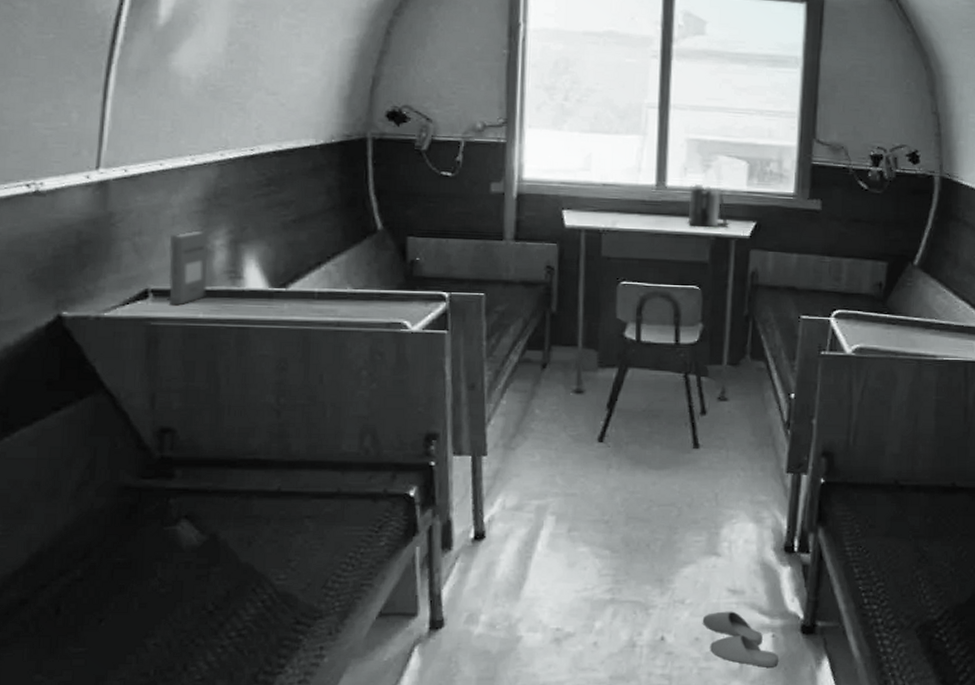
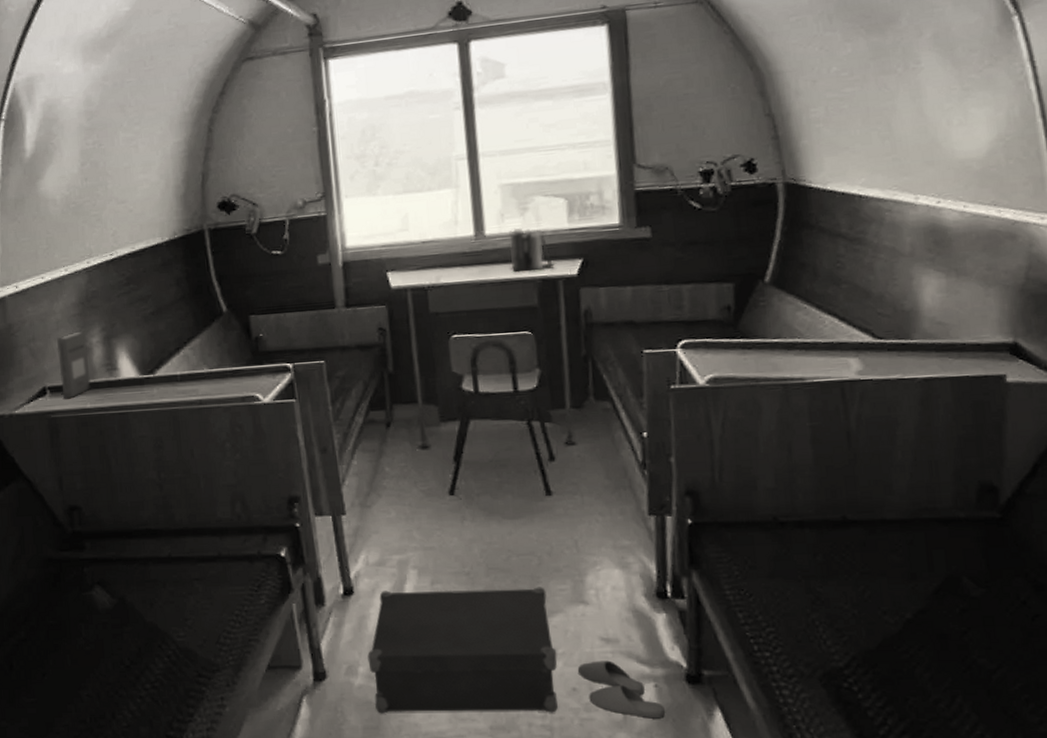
suitcase: none [491,536,685,664] -> present [367,587,558,714]

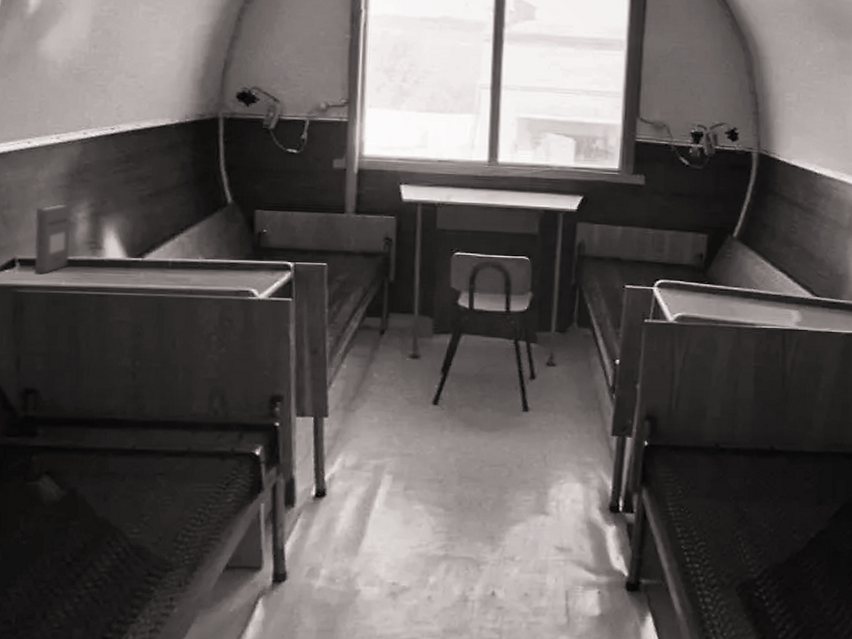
suitcase: present [367,587,558,714] -> none [331,494,514,617]
books: present [509,228,553,273] -> none [518,160,556,202]
slippers: present [577,660,665,719] -> none [531,568,604,623]

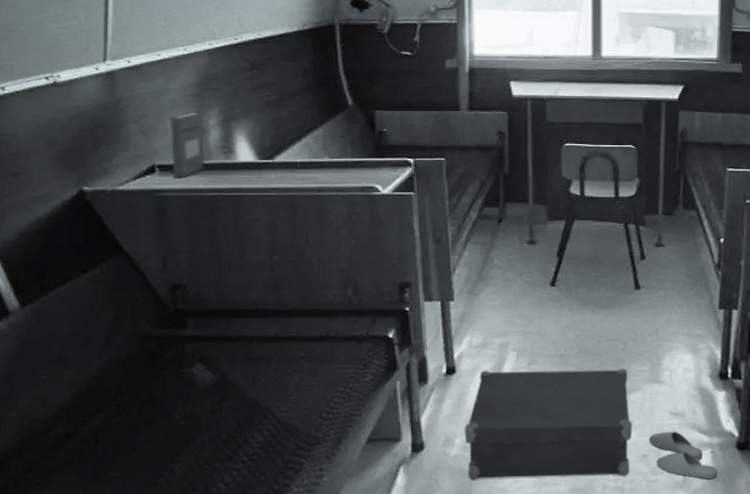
suitcase: none [331,494,514,617] -> present [464,368,633,480]
slippers: none [531,568,604,623] -> present [648,431,717,479]

